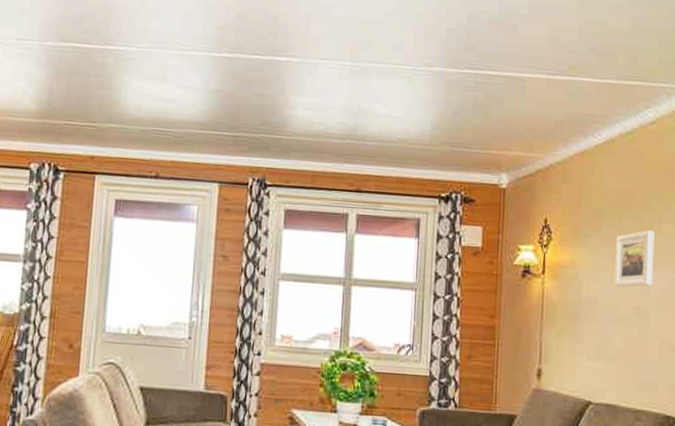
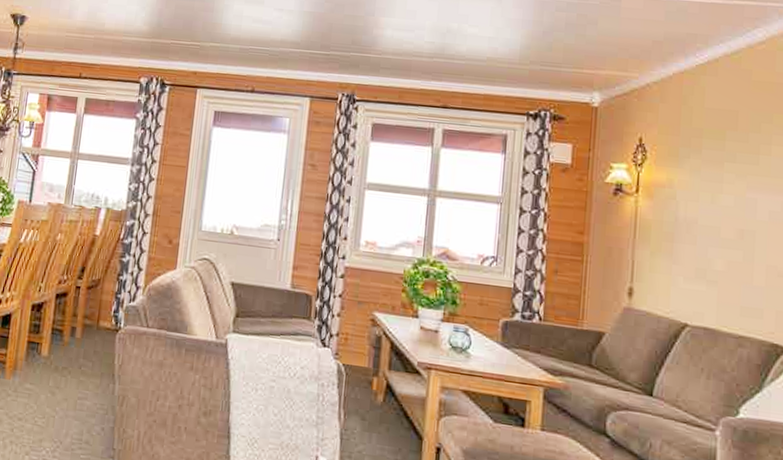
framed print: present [615,230,655,287] -> none [716,152,763,209]

